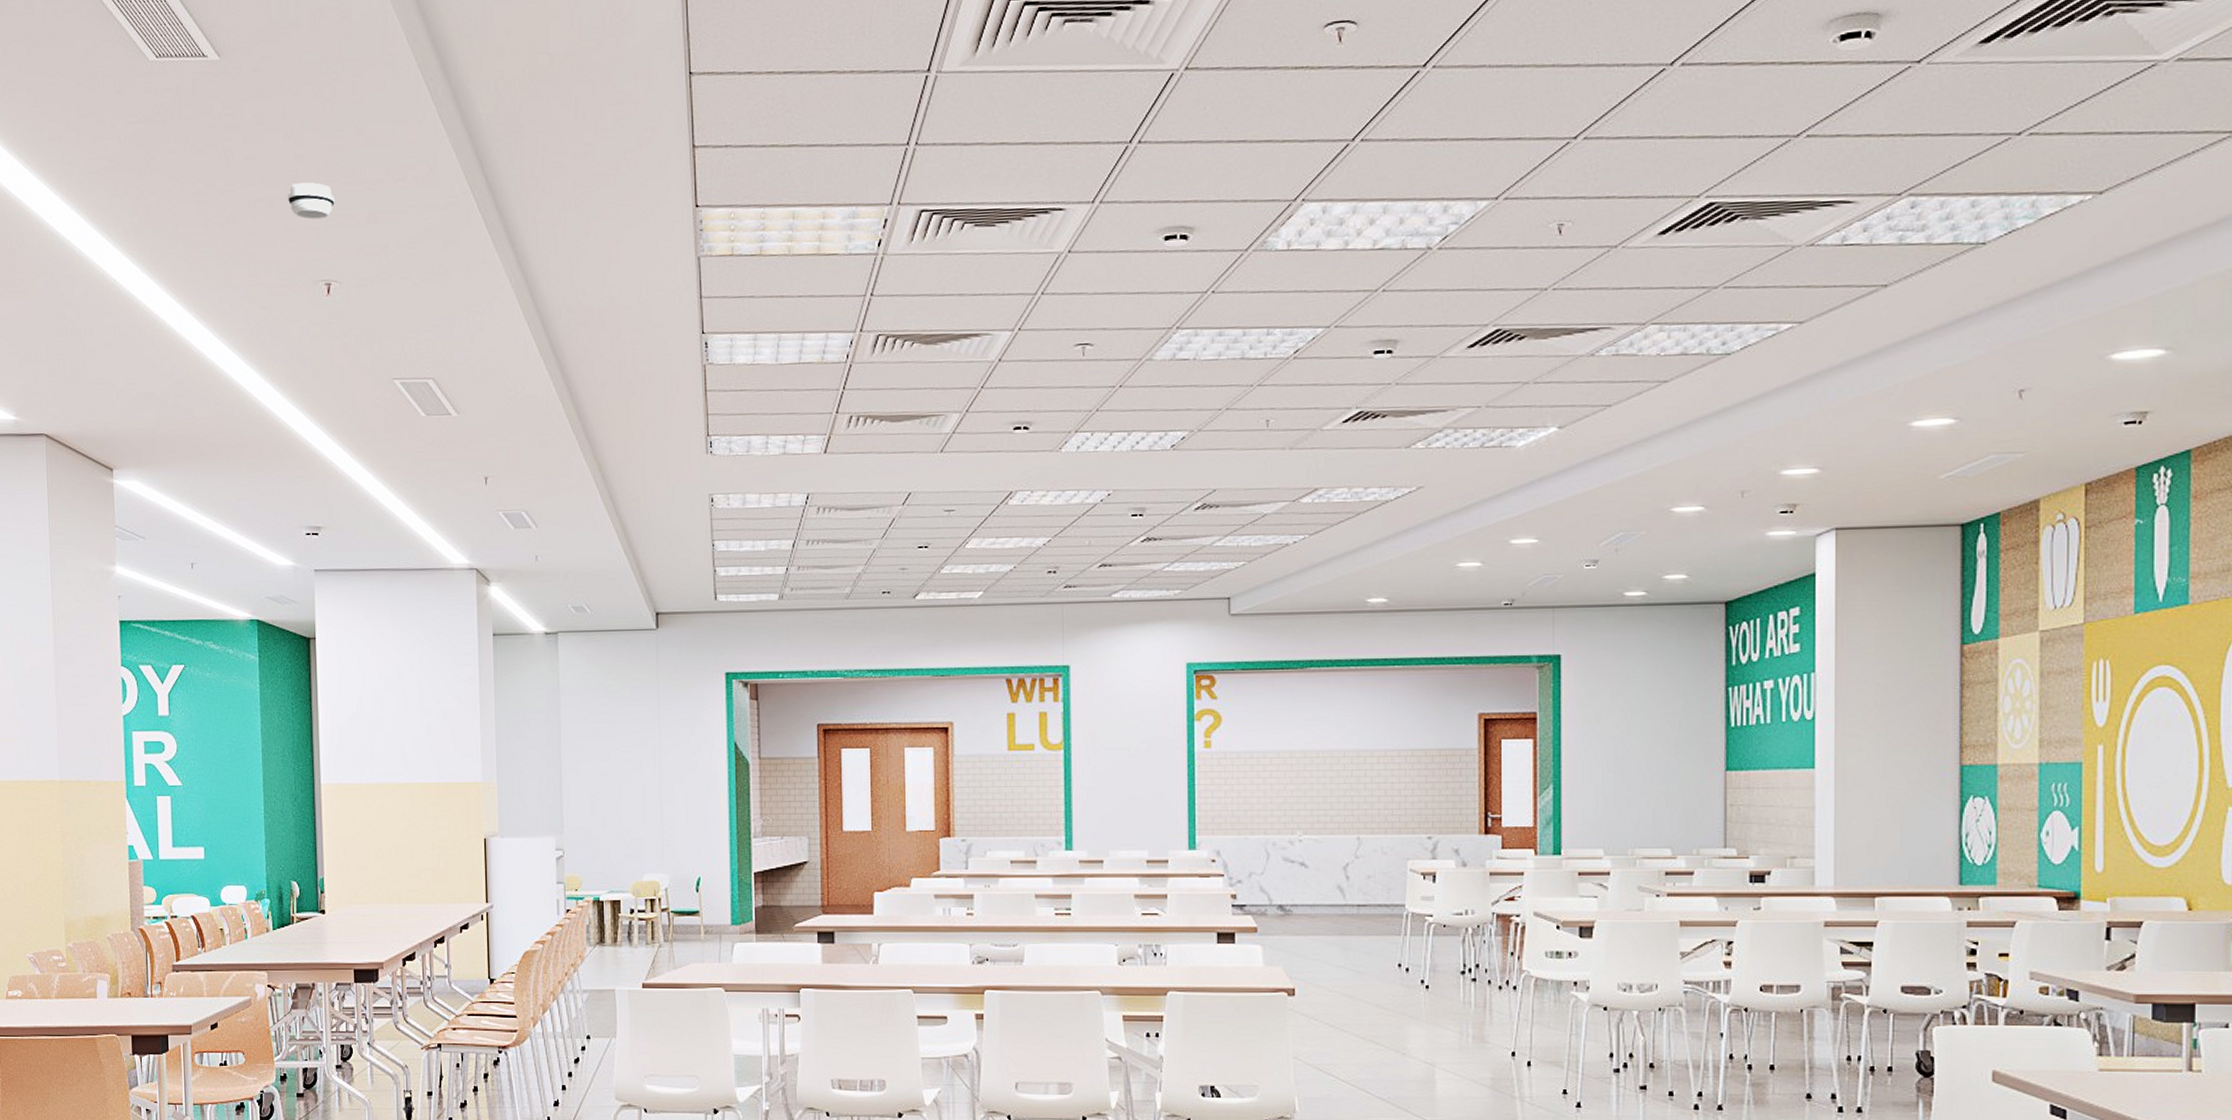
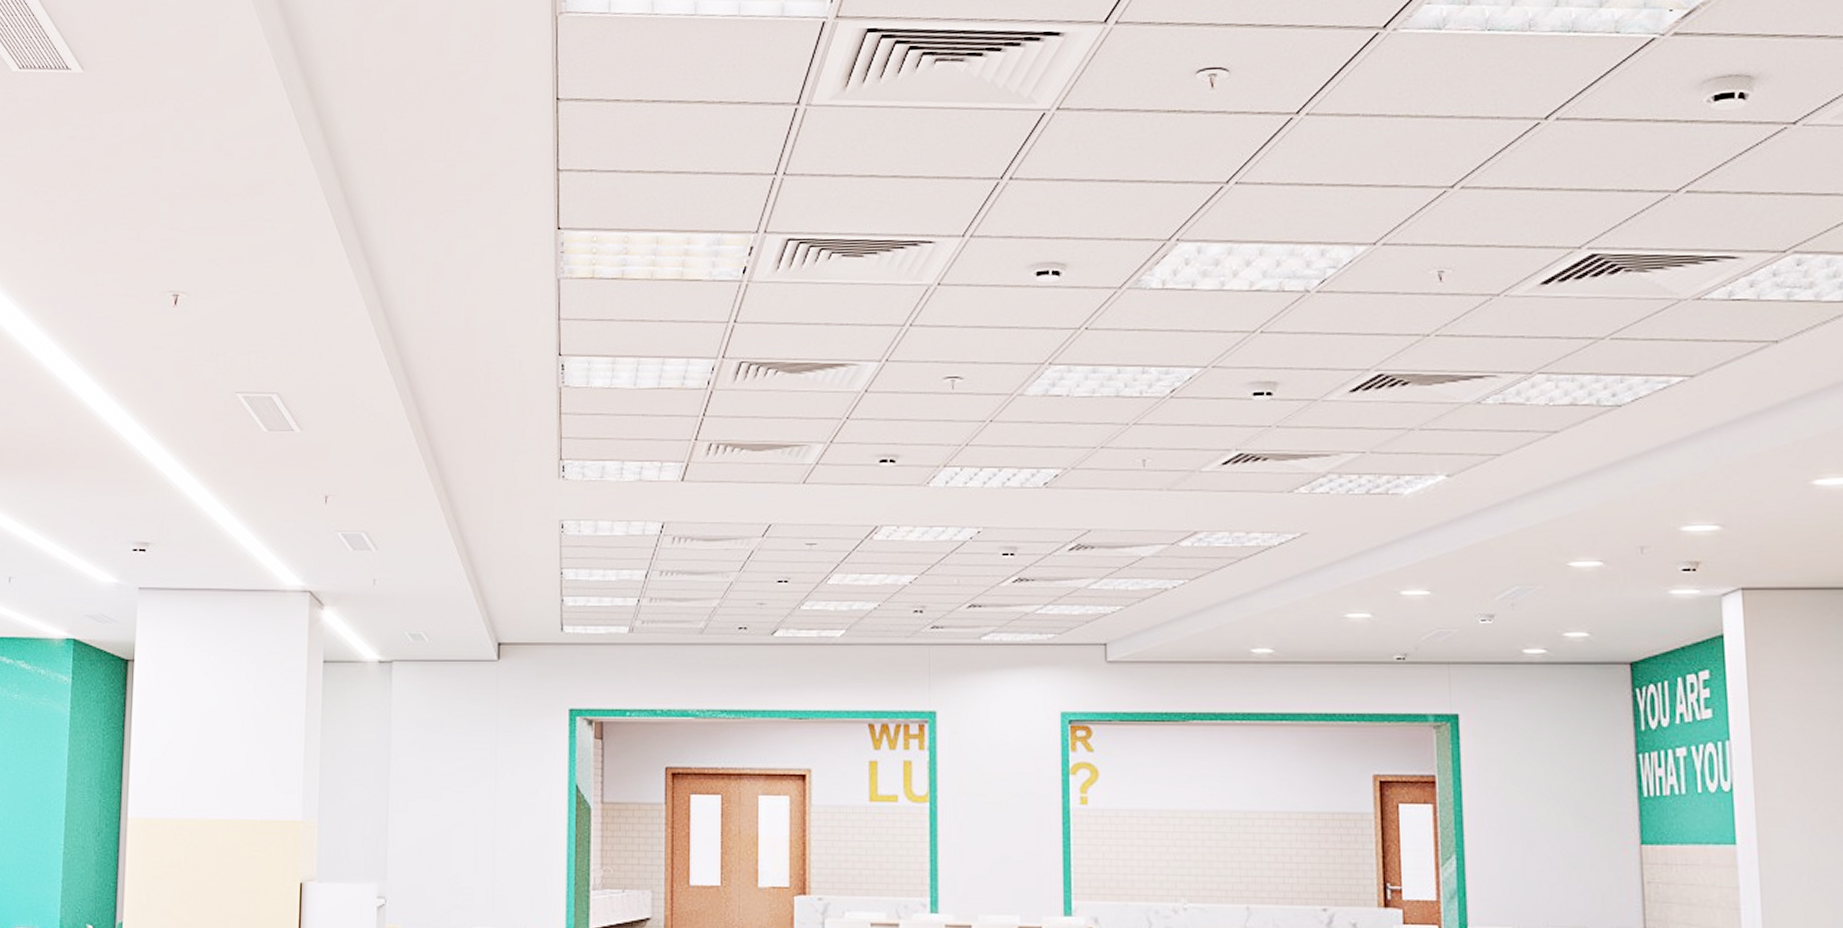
smoke detector: present [287,182,335,220] -> none [140,193,189,231]

